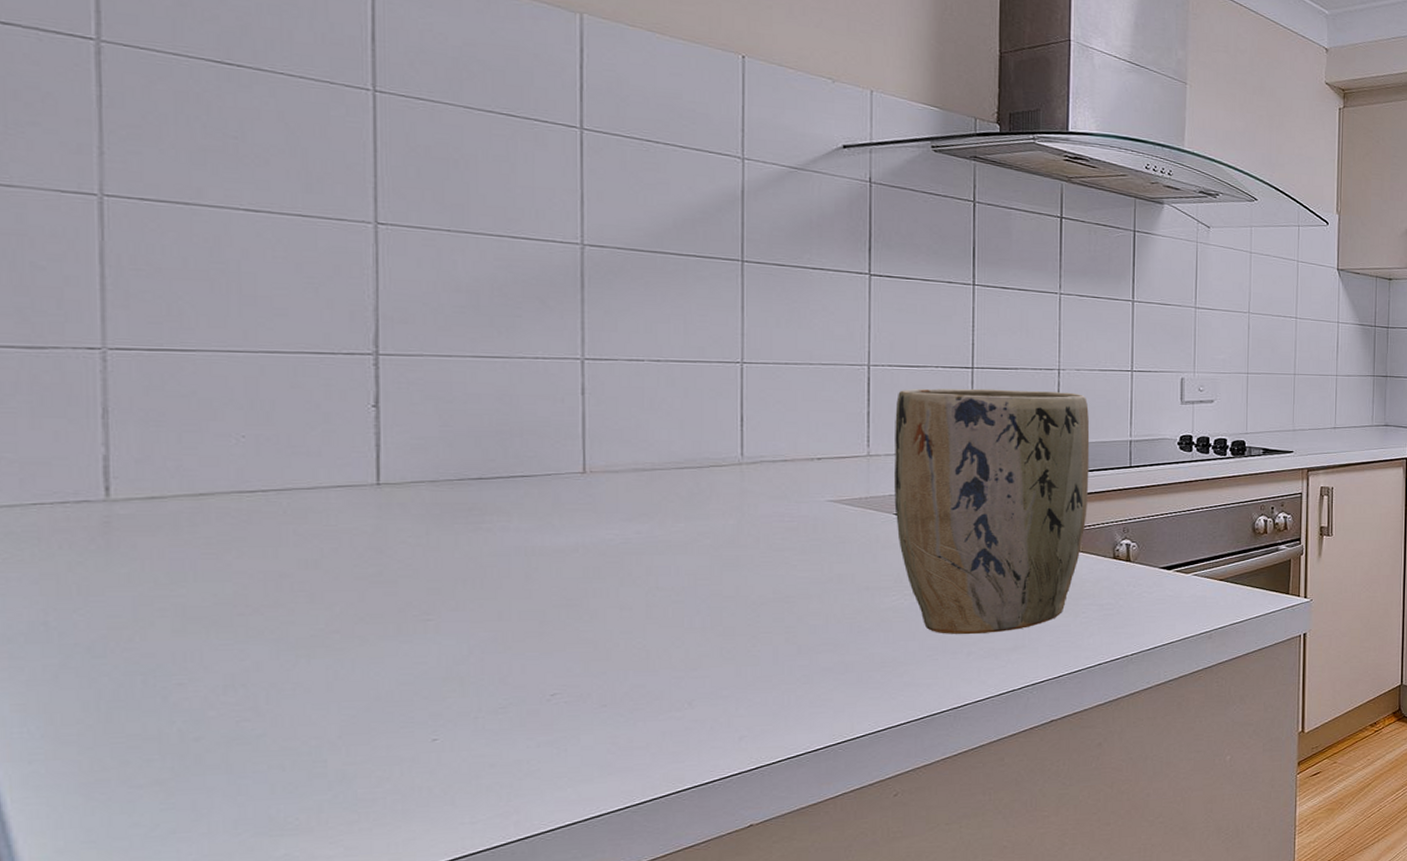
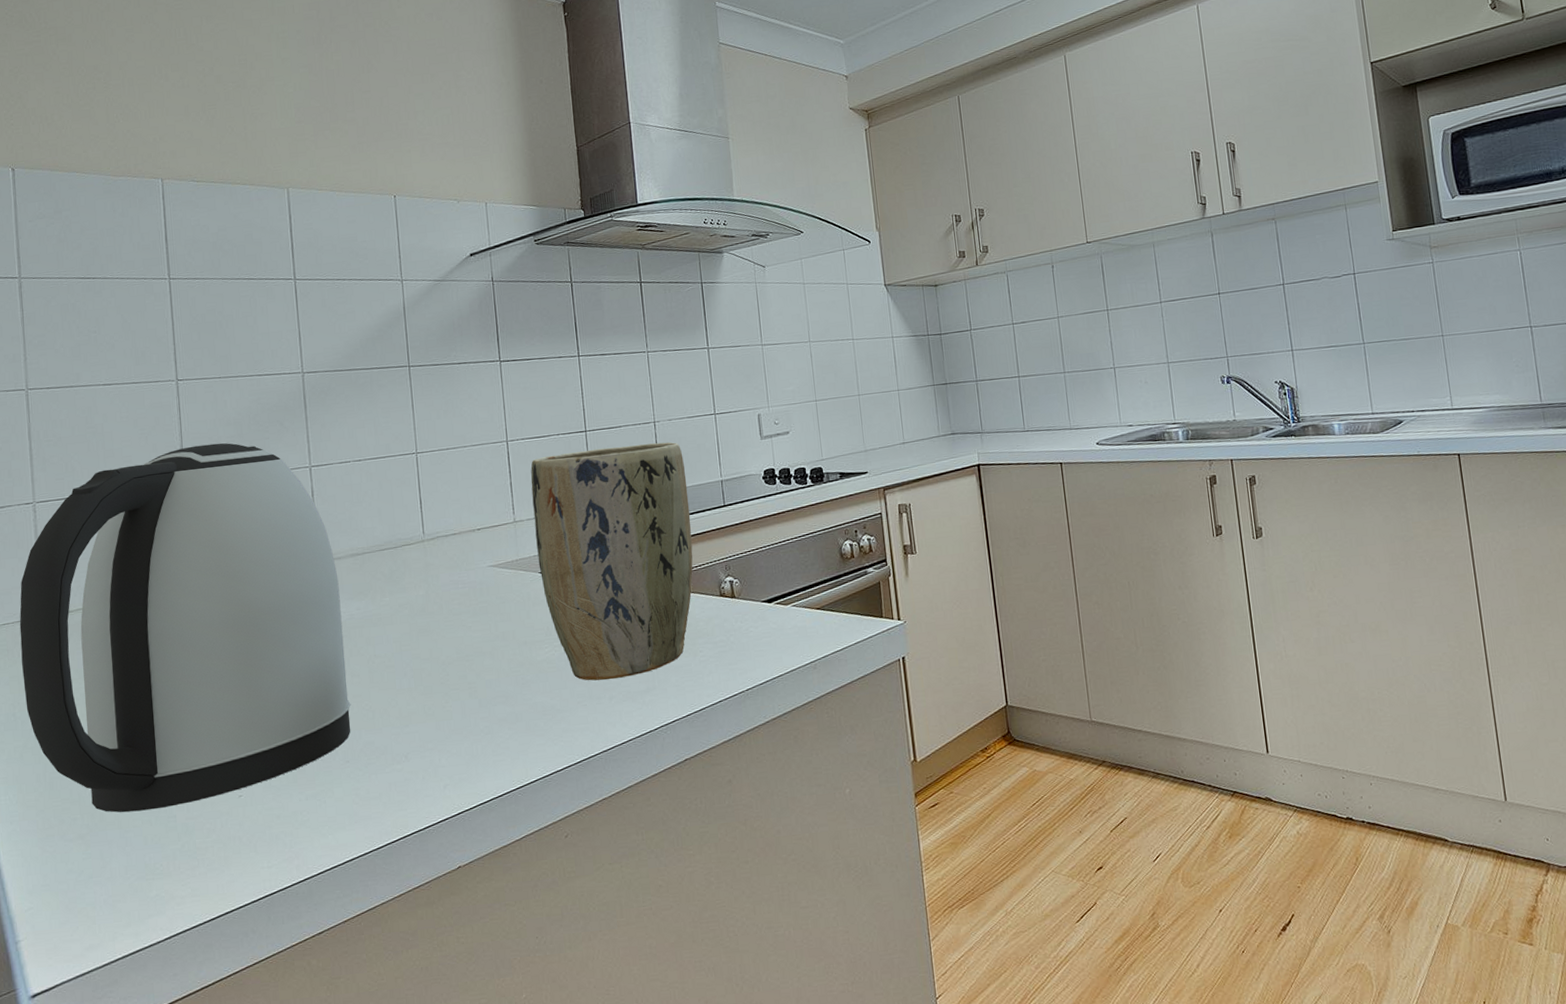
kettle: none [64,310,616,755] -> present [19,443,351,813]

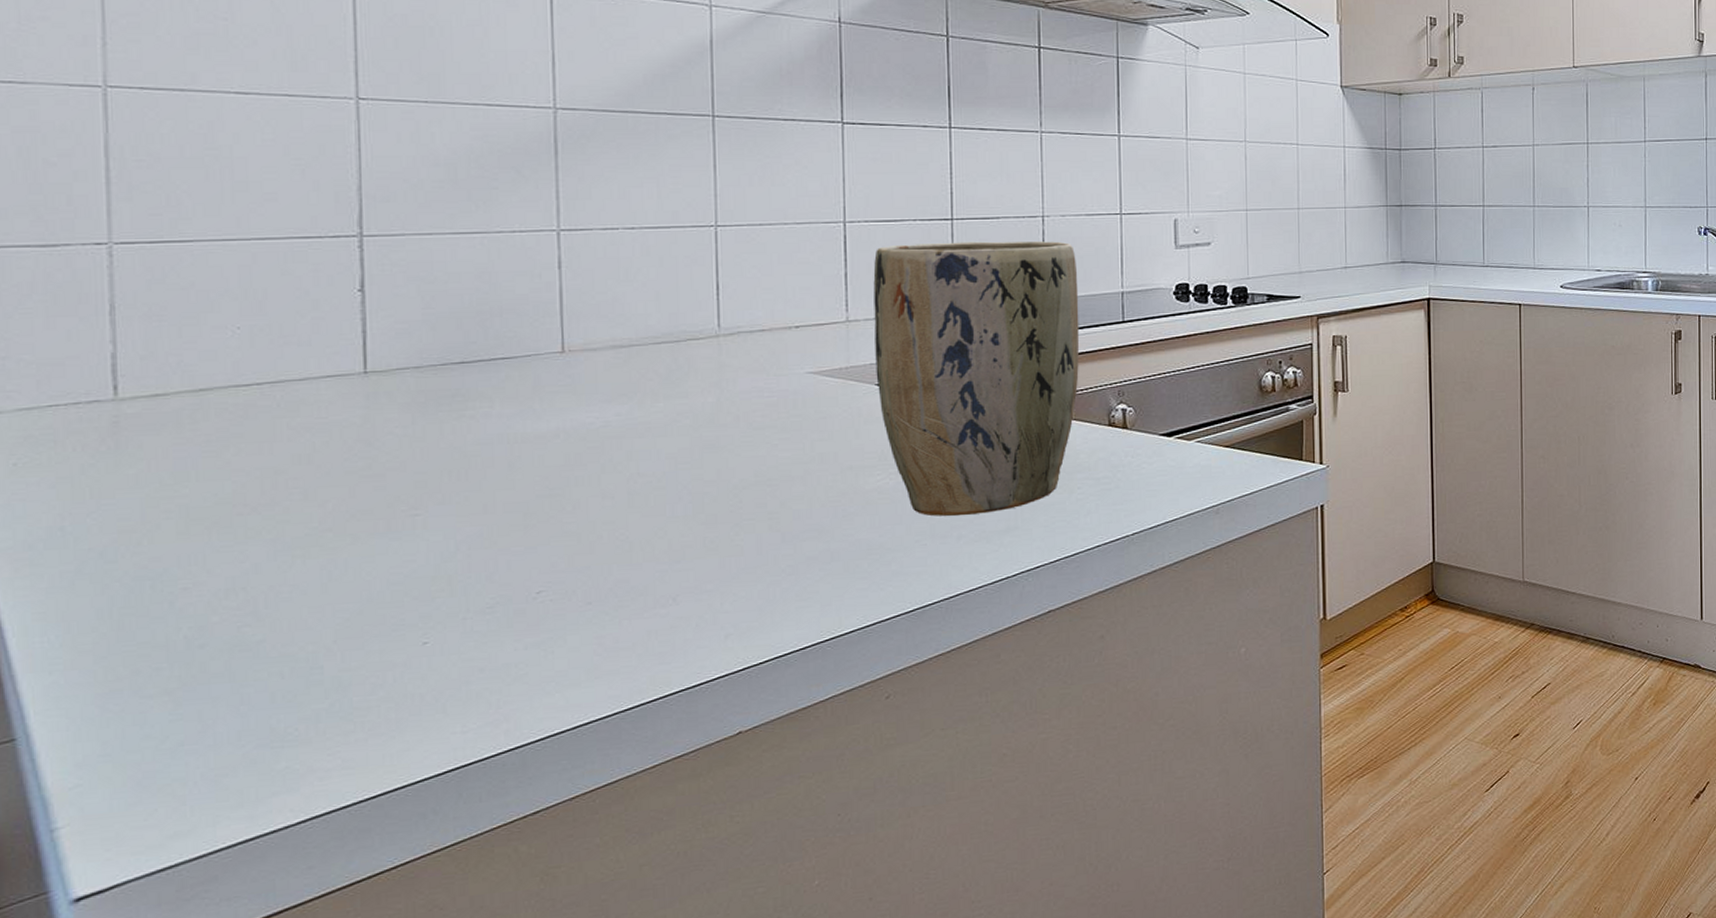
kettle: present [19,443,351,813] -> none [76,188,599,662]

